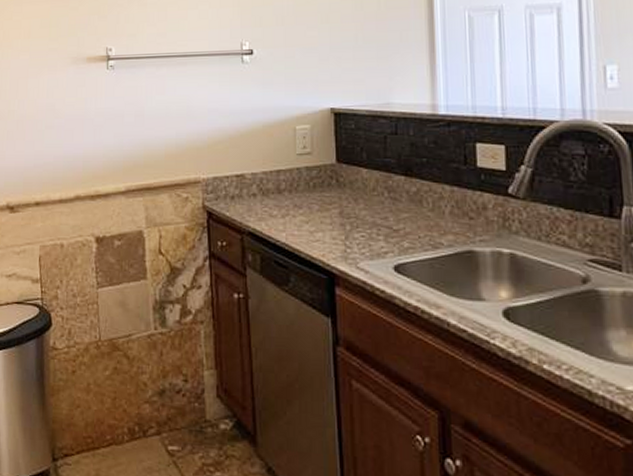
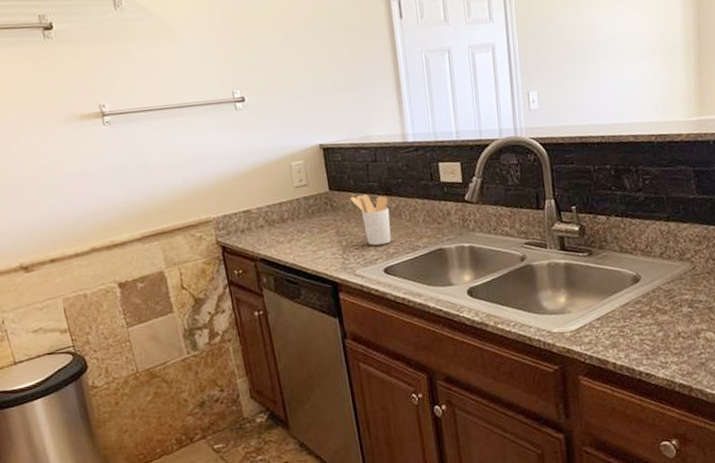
utensil holder: none [361,172,408,235] -> present [351,194,392,246]

